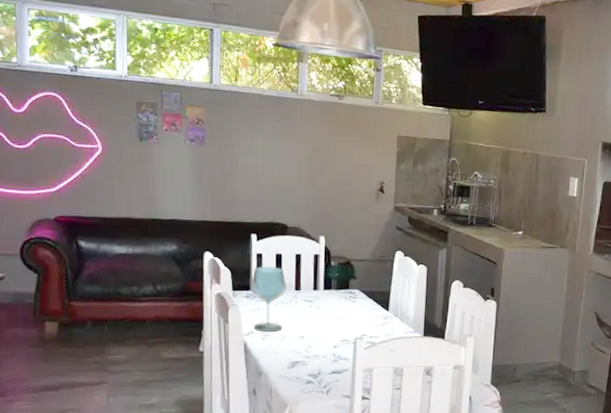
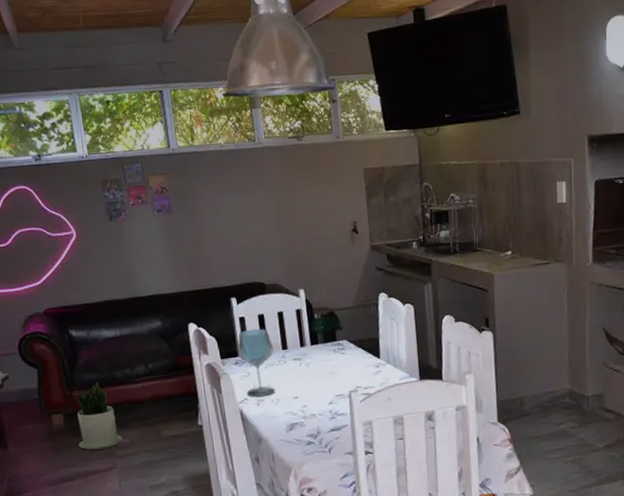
planter: none [69,295,118,363] -> present [72,382,123,450]

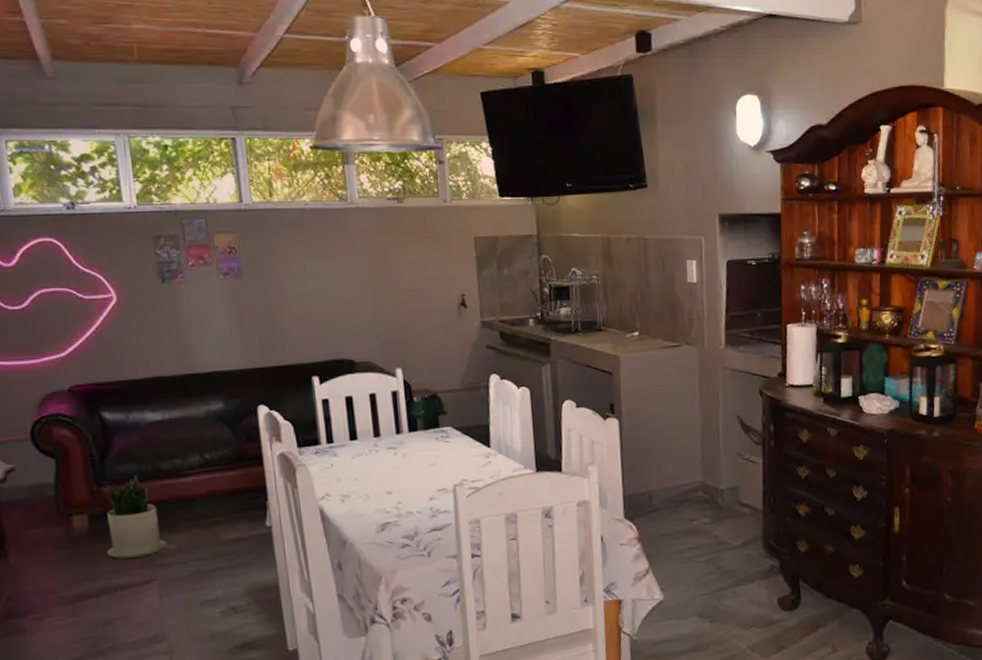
wine glass: present [238,328,275,398] -> none [319,412,364,493]

